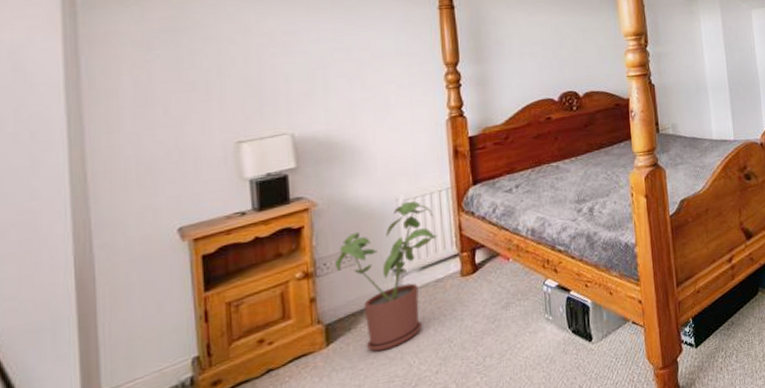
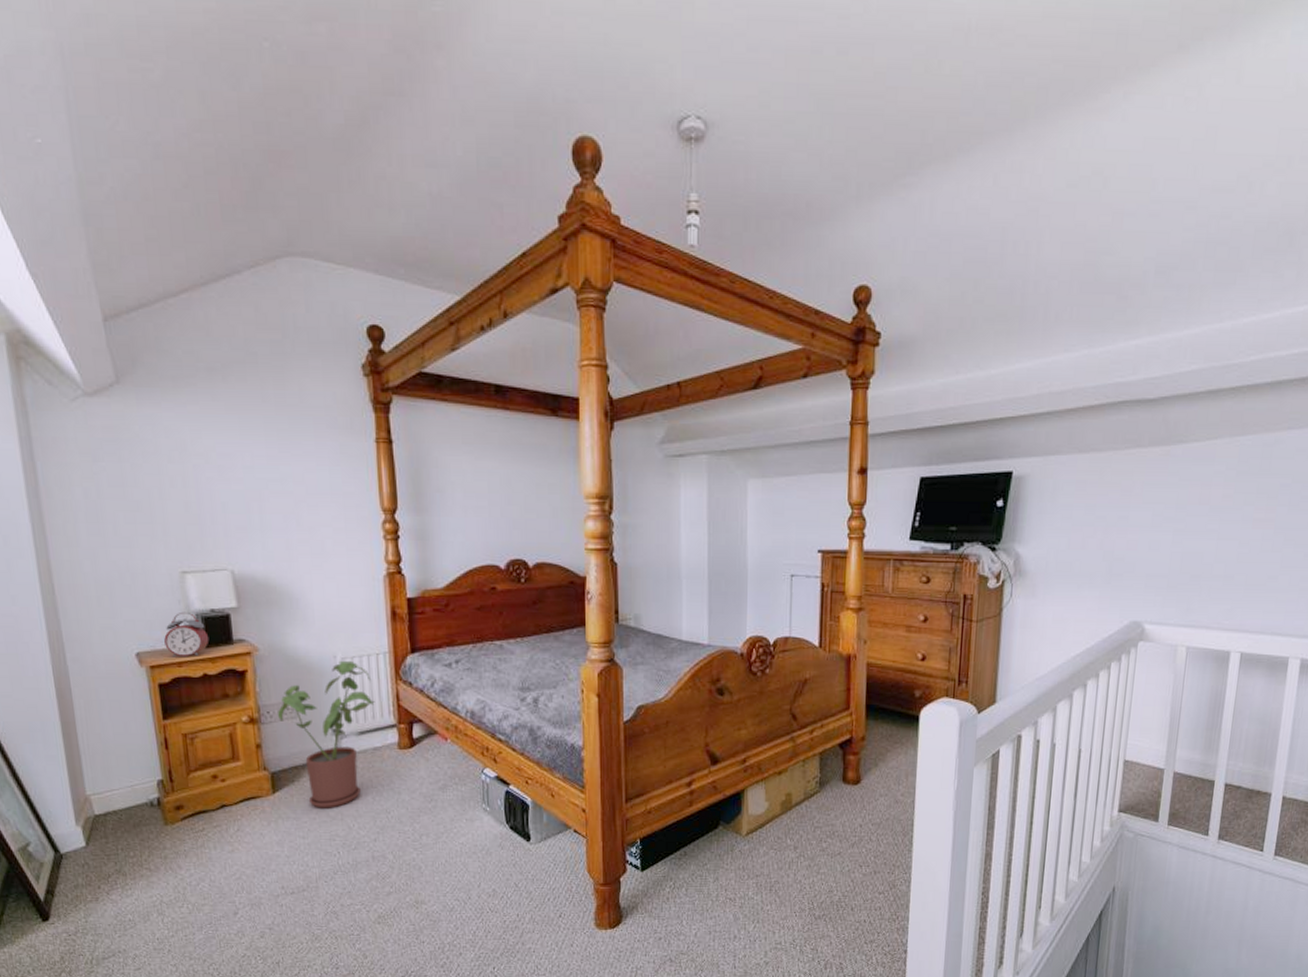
alarm clock: none [212,179,264,226] -> present [164,611,209,657]

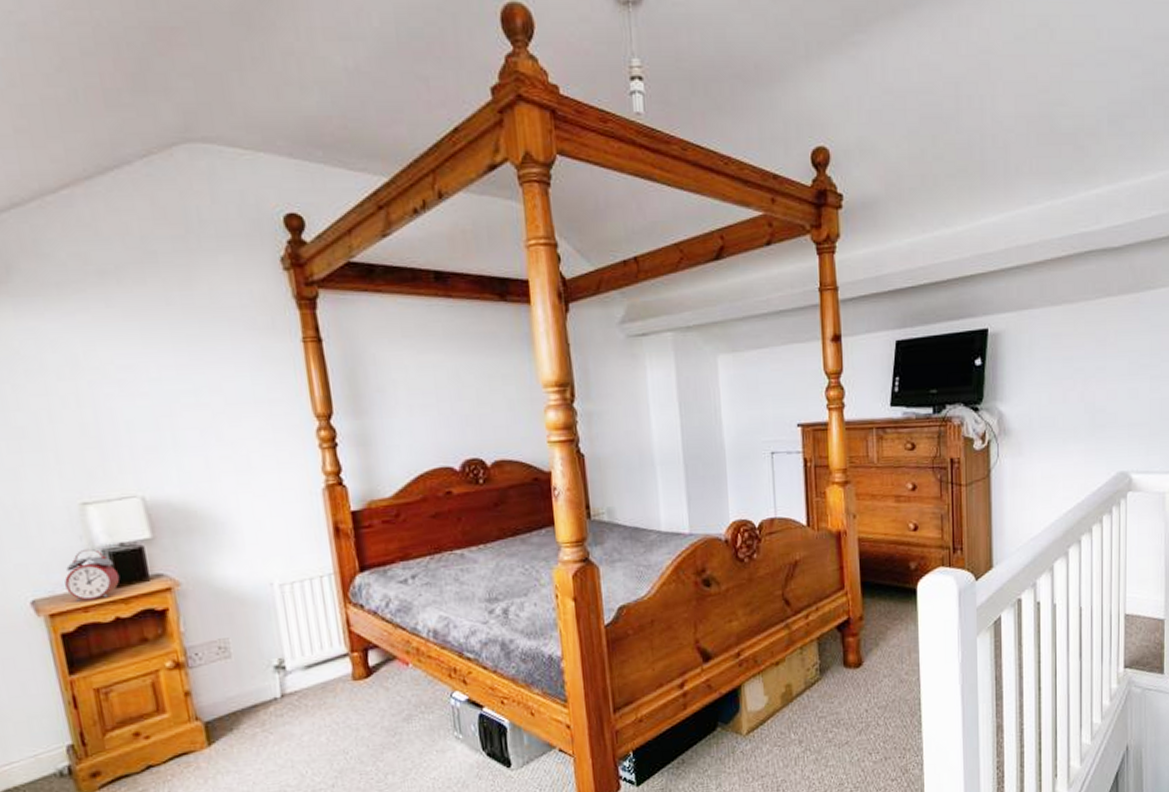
house plant: present [278,660,375,808] -> none [208,586,322,757]

